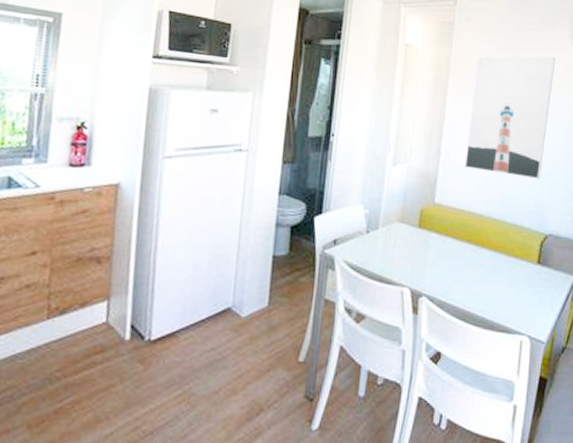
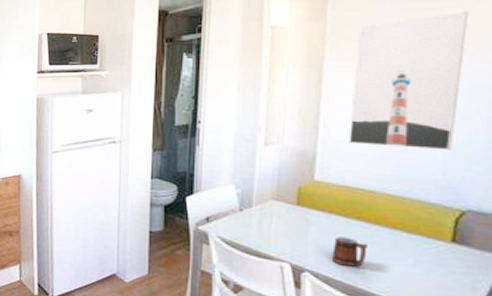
mug: none [446,259,475,290] -> present [332,236,367,267]

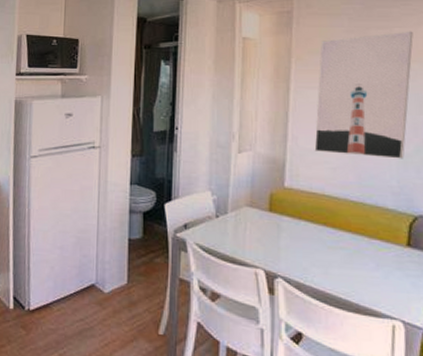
mug: present [332,236,367,267] -> none [302,242,334,272]

